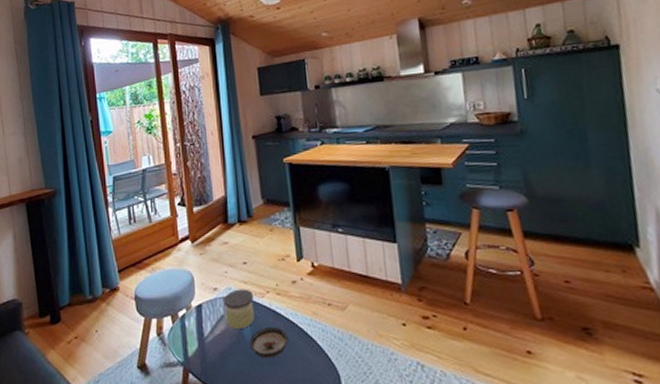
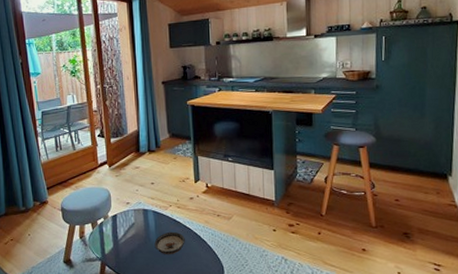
candle: present [223,289,255,330] -> none [134,203,159,234]

